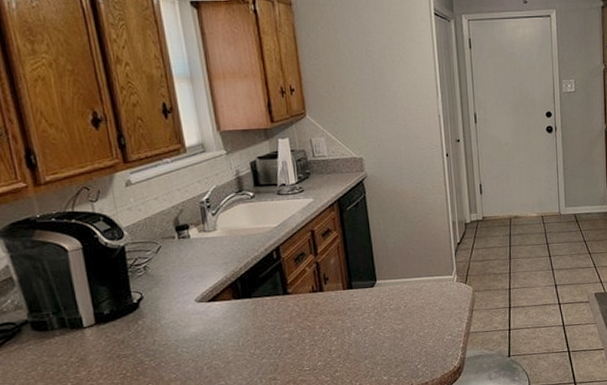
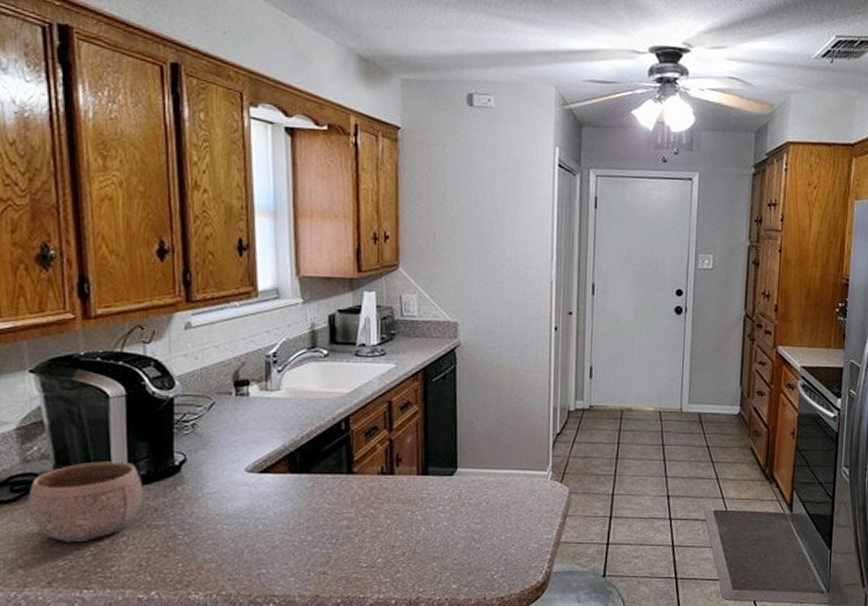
bowl: none [9,304,110,378] -> present [28,461,143,543]

